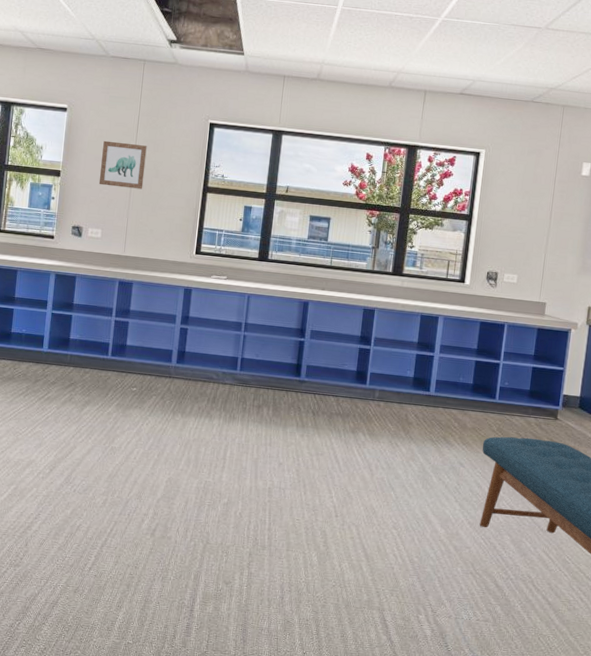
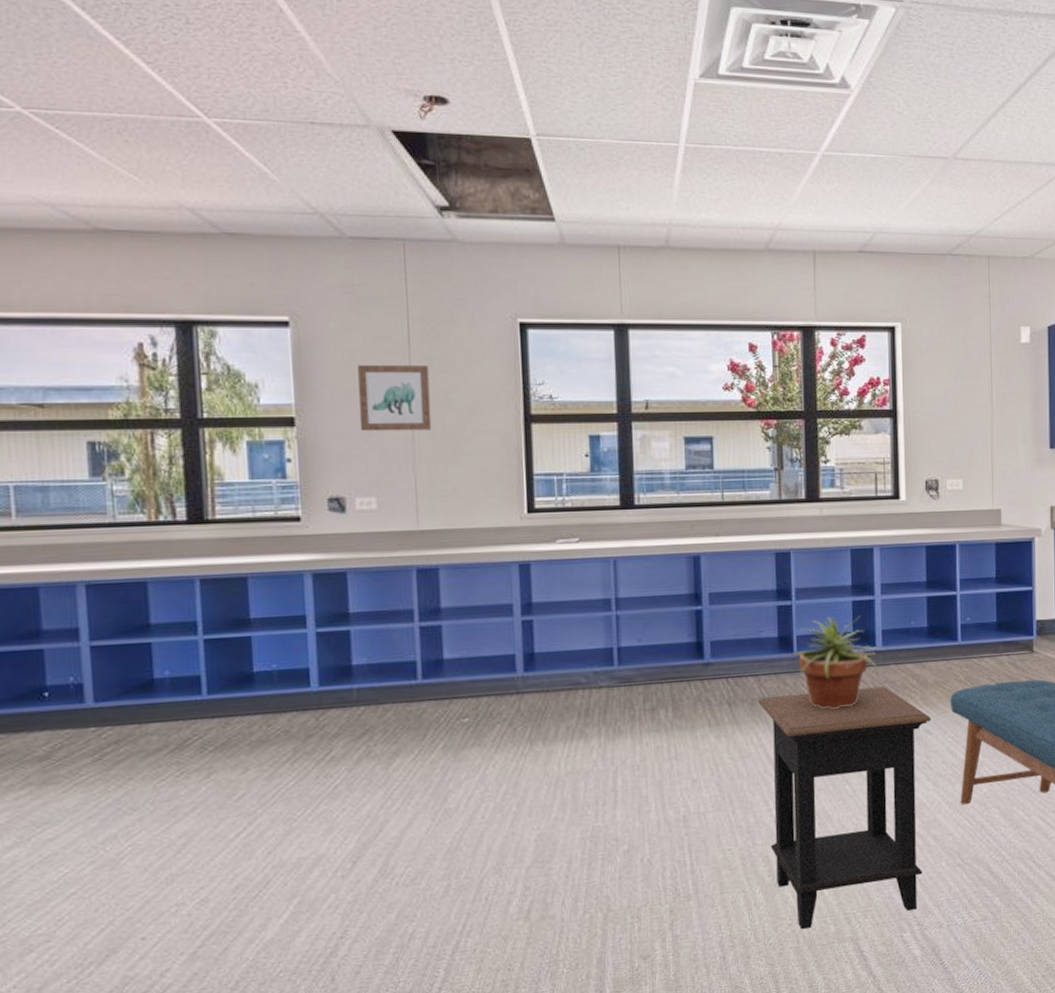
side table: none [328,413,465,599] -> present [757,686,931,930]
potted plant: none [361,362,438,433] -> present [787,616,886,709]

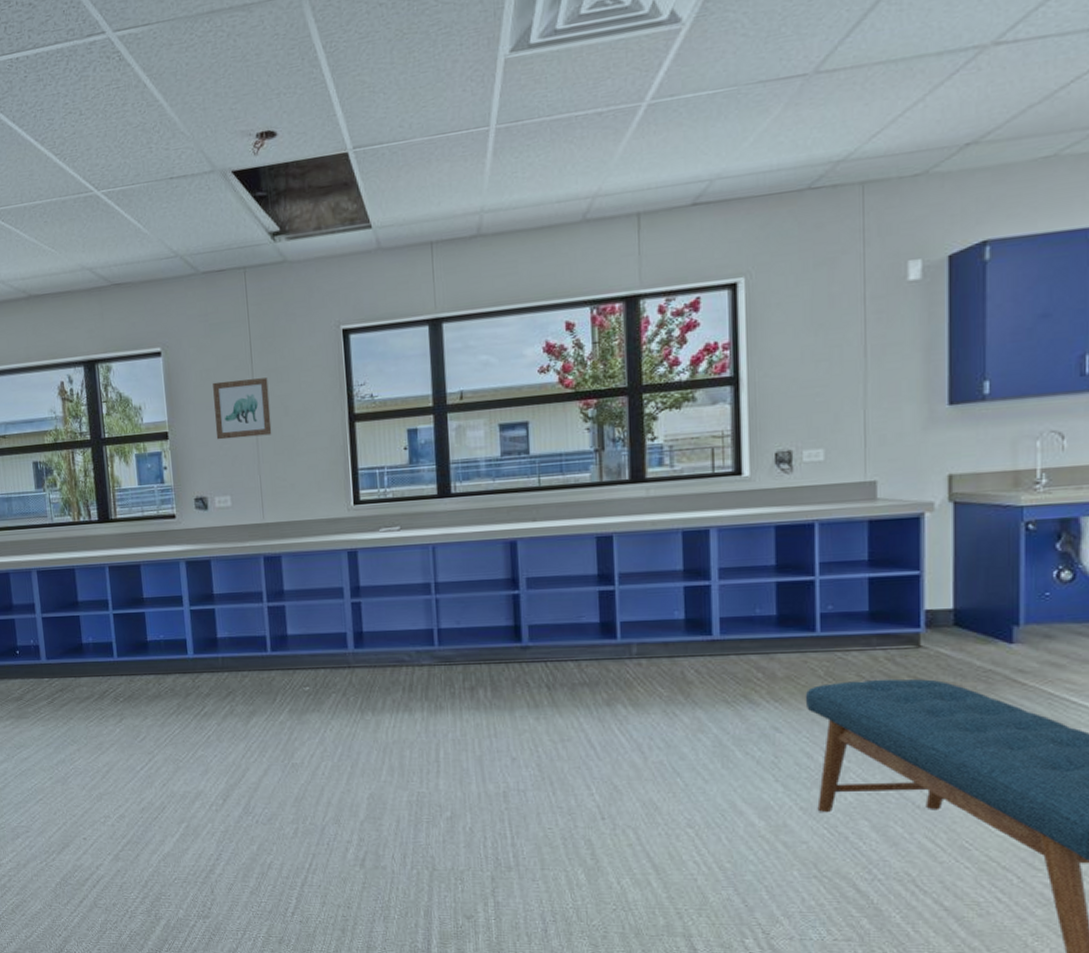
side table: present [757,686,931,930] -> none [578,678,780,917]
potted plant: present [787,616,886,709] -> none [610,602,725,698]

